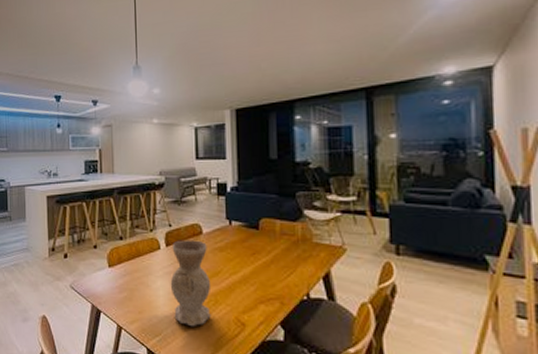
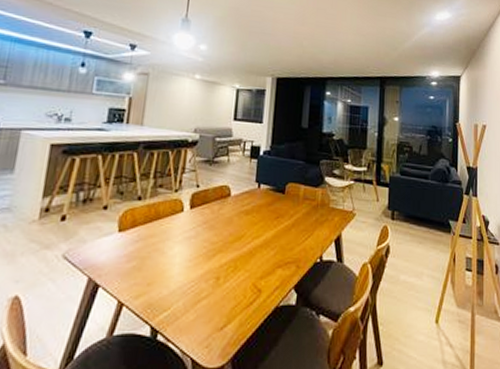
vase: present [170,240,211,327] -> none [188,202,234,298]

